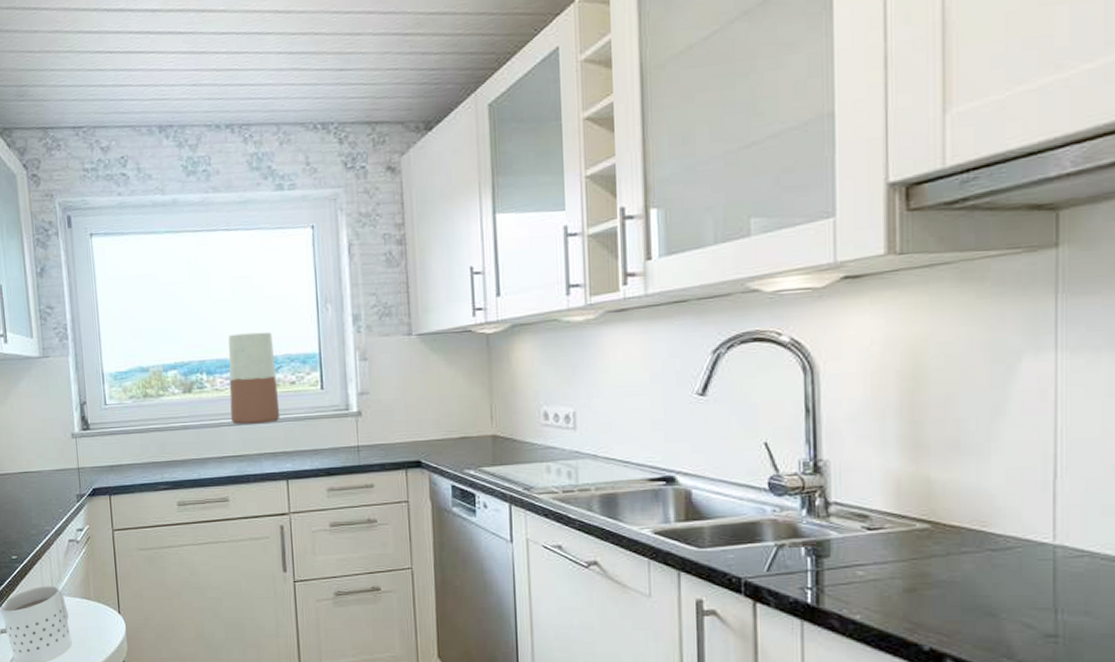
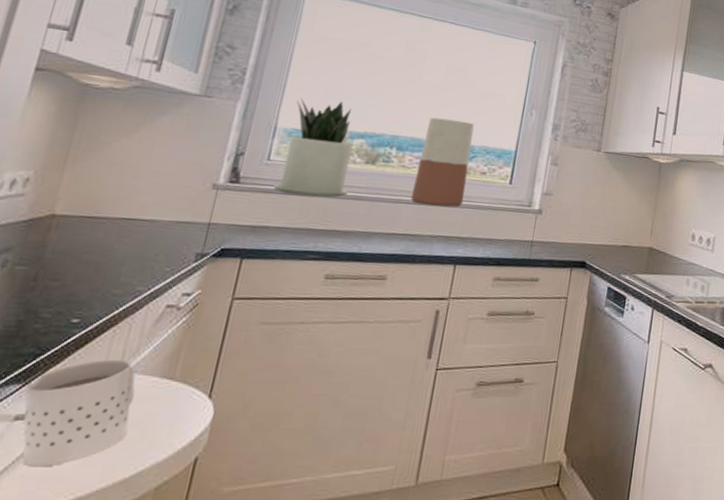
planter: none [113,337,176,433] -> present [272,98,353,198]

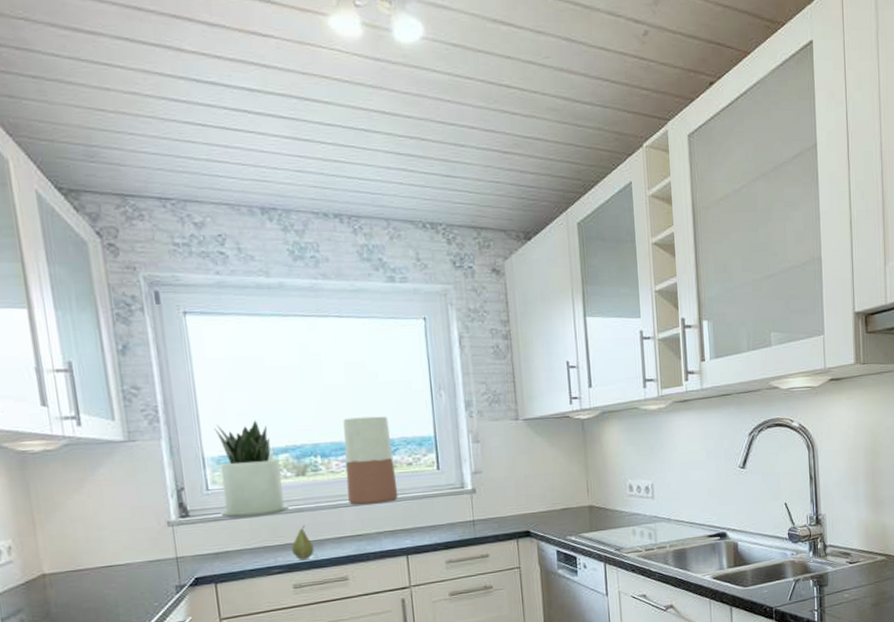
fruit: none [335,214,361,251] -> present [291,525,314,561]

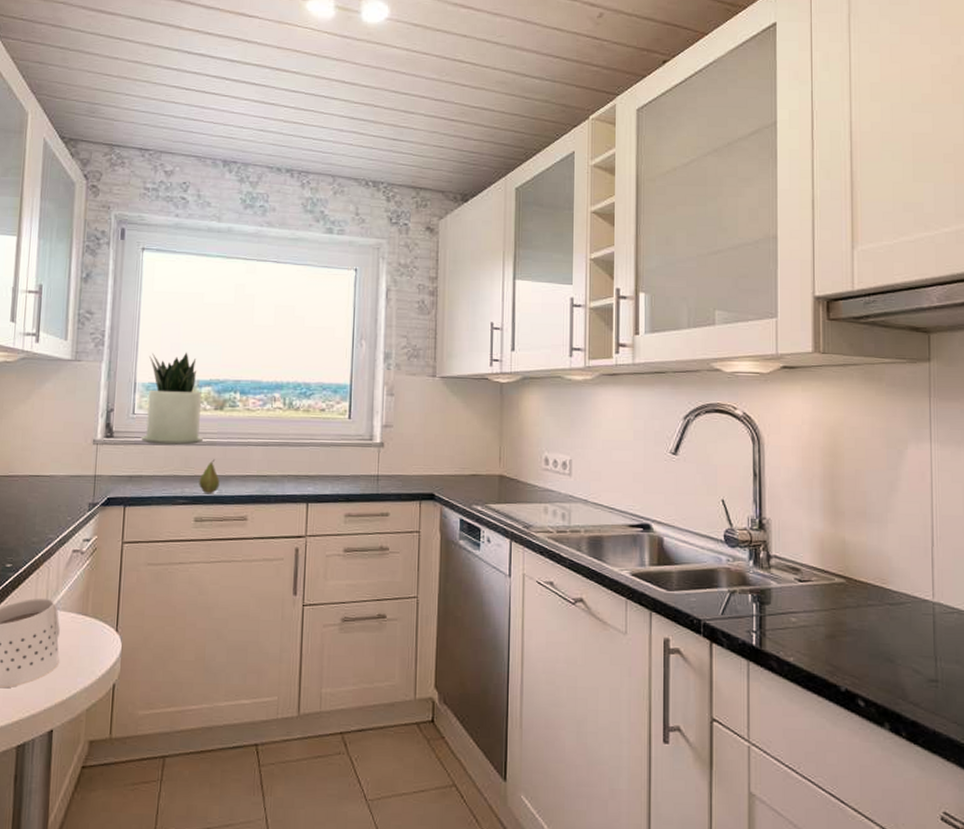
vase: present [343,416,399,505] -> none [259,358,308,446]

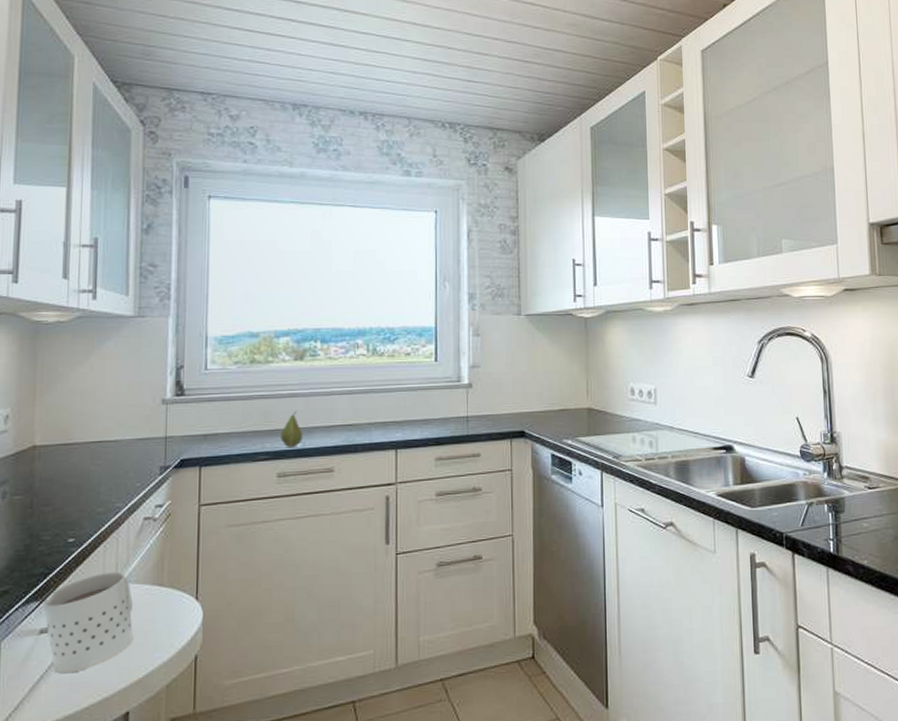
planter: present [140,352,204,445] -> none [214,302,284,400]

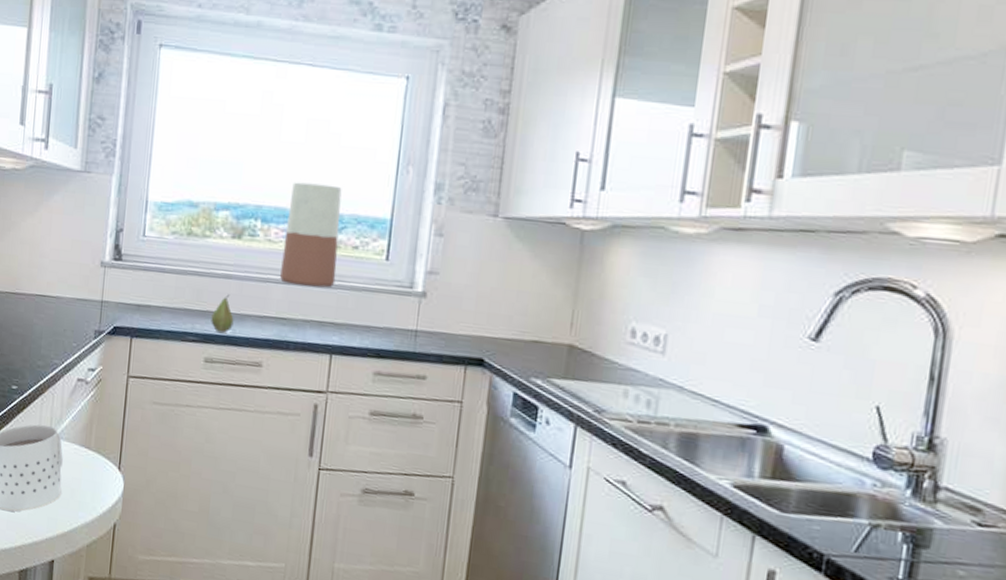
vase: none [343,304,393,393] -> present [280,182,342,288]

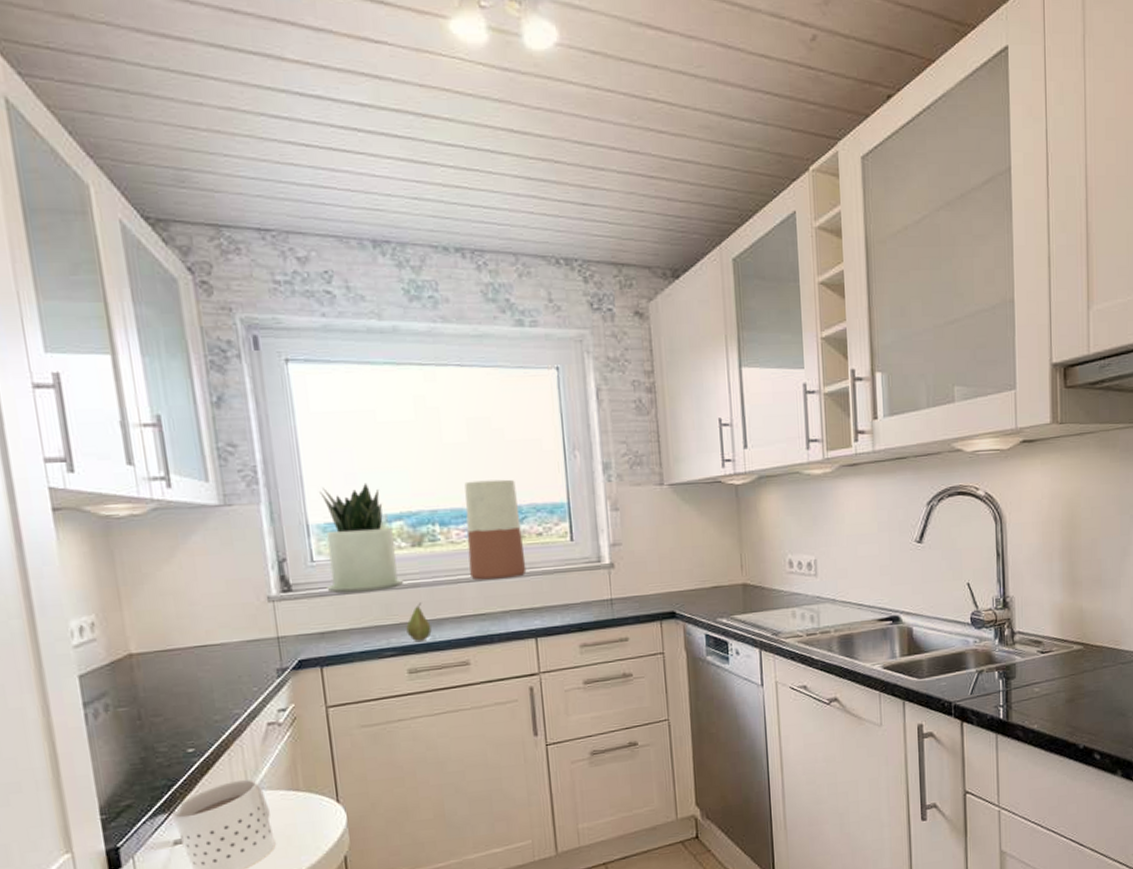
planter: none [149,168,219,276] -> present [320,483,404,594]

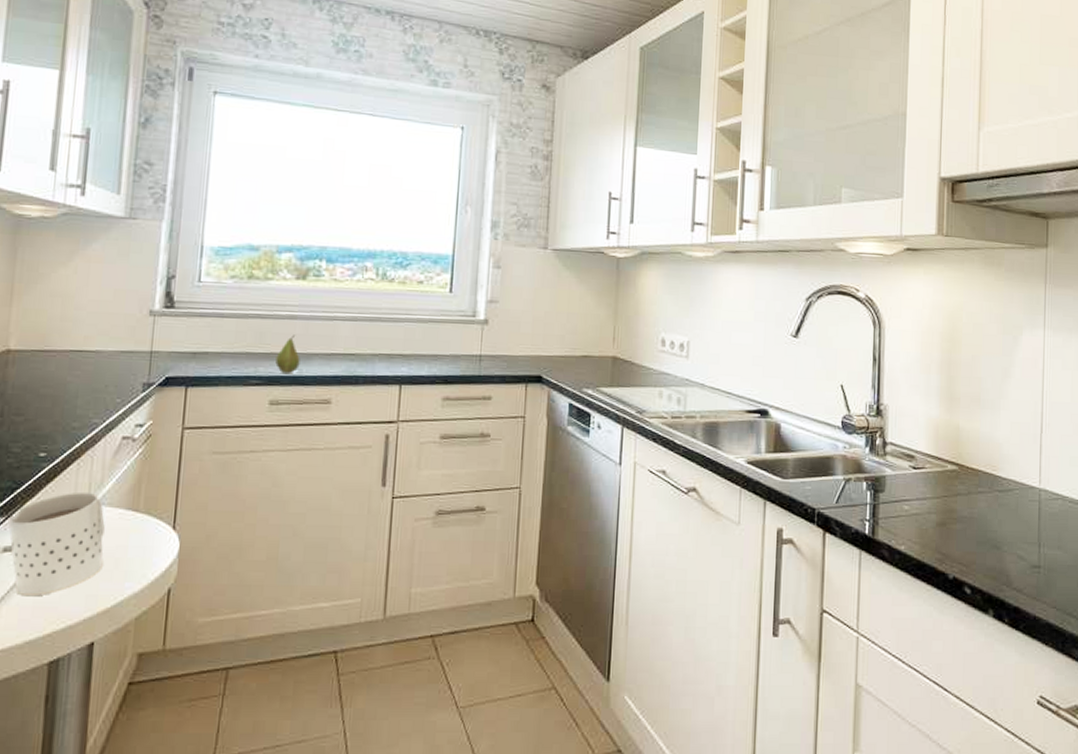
planter: present [320,483,404,594] -> none [206,213,283,318]
vase: present [464,479,527,581] -> none [347,223,406,322]

